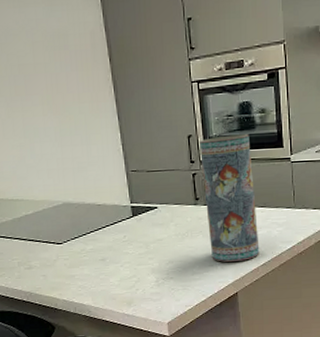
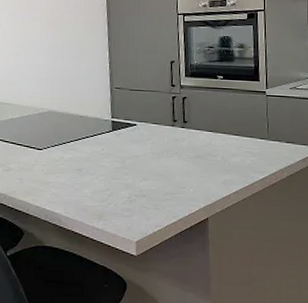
vase: present [200,134,260,262] -> none [181,65,232,186]

